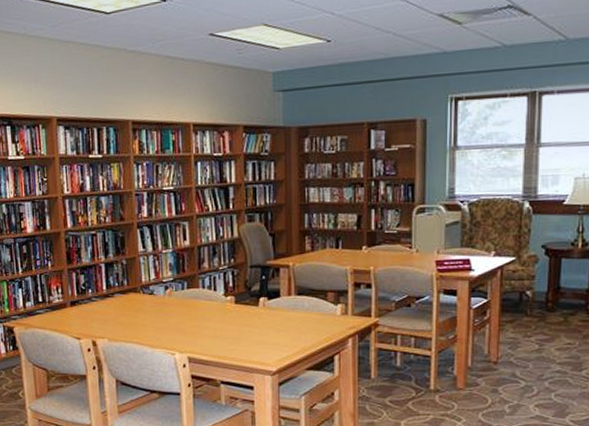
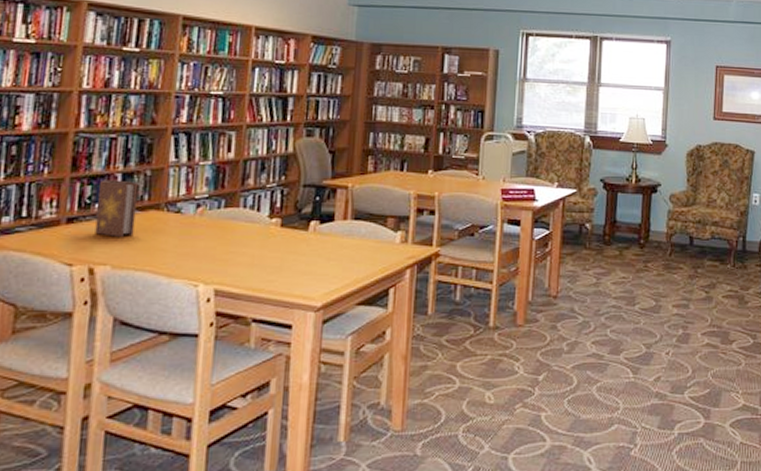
book: none [90,269,120,317] -> present [95,179,139,238]

